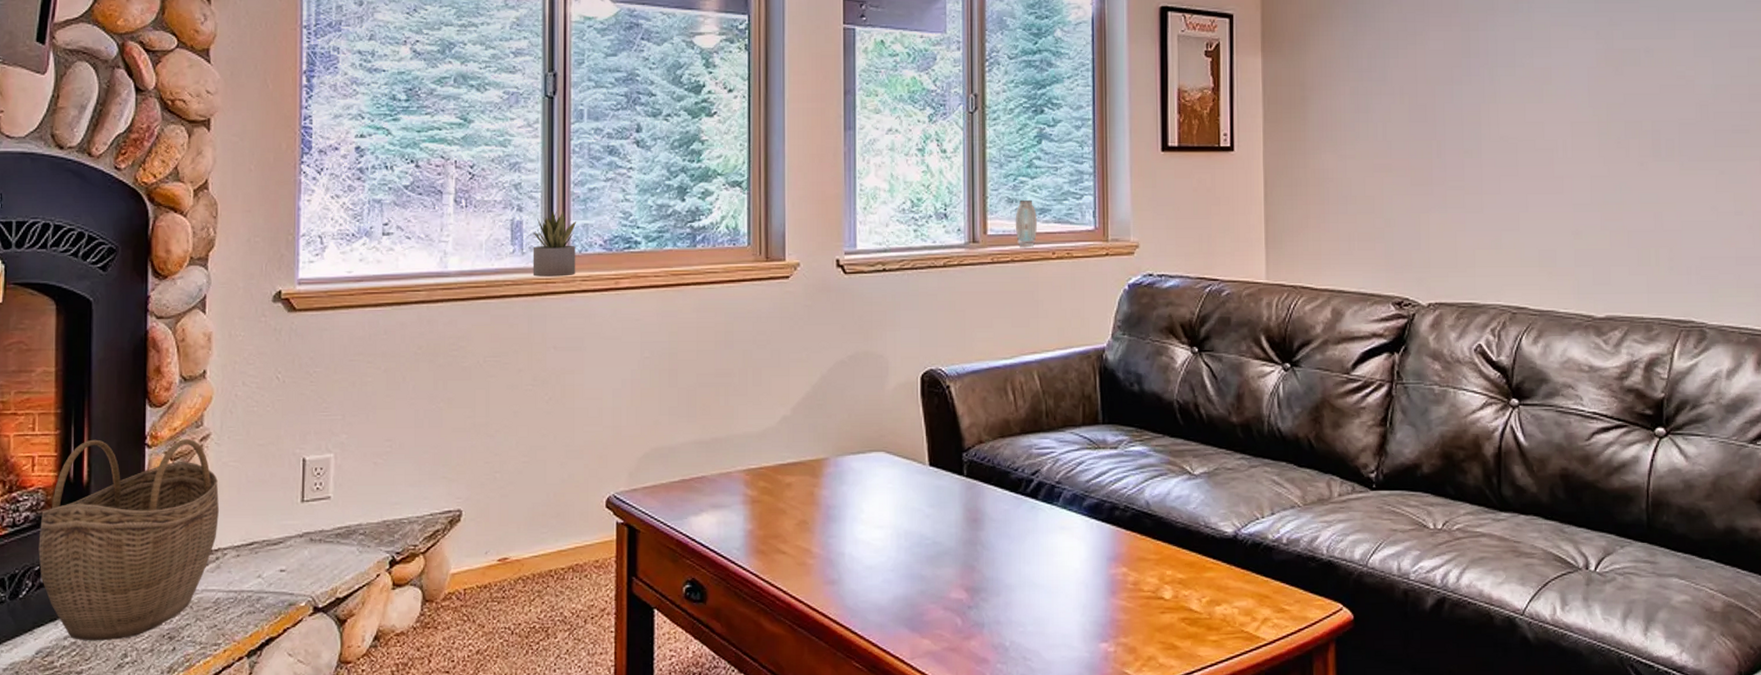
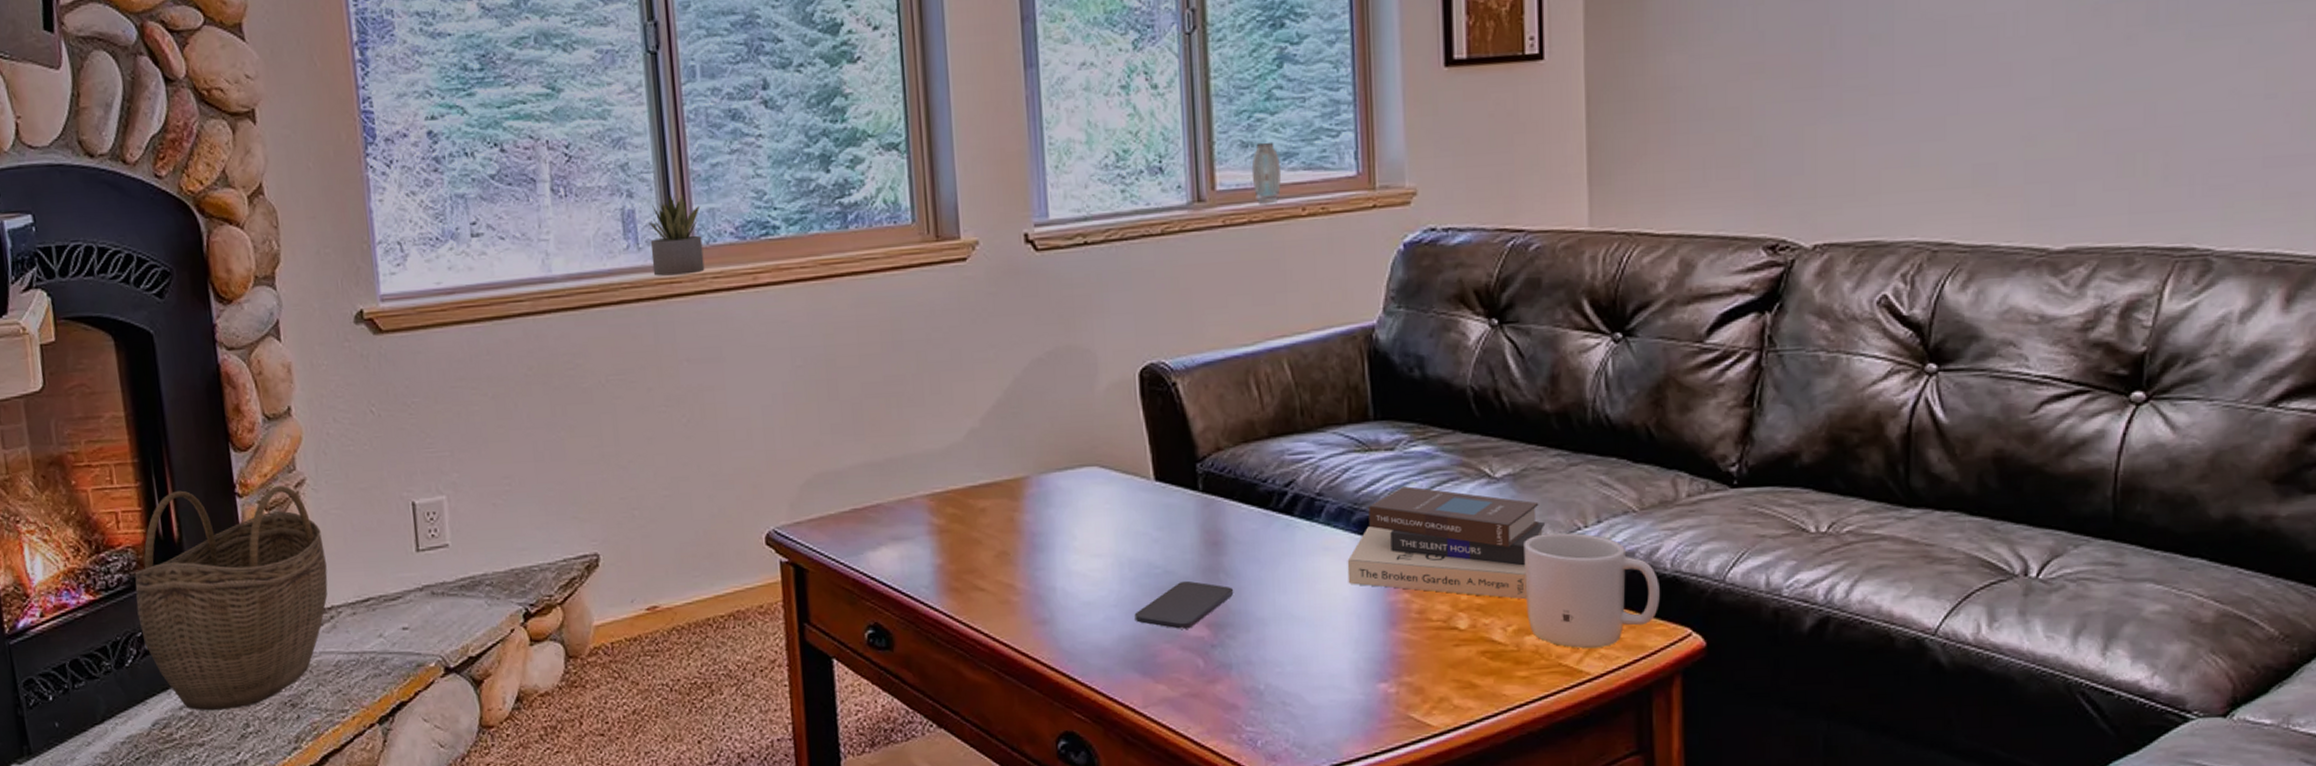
smartphone: none [907,551,988,592] -> present [1134,580,1234,629]
books: none [1078,479,1232,576] -> present [1347,486,1546,600]
mug: none [1215,522,1319,619] -> present [1524,532,1661,649]

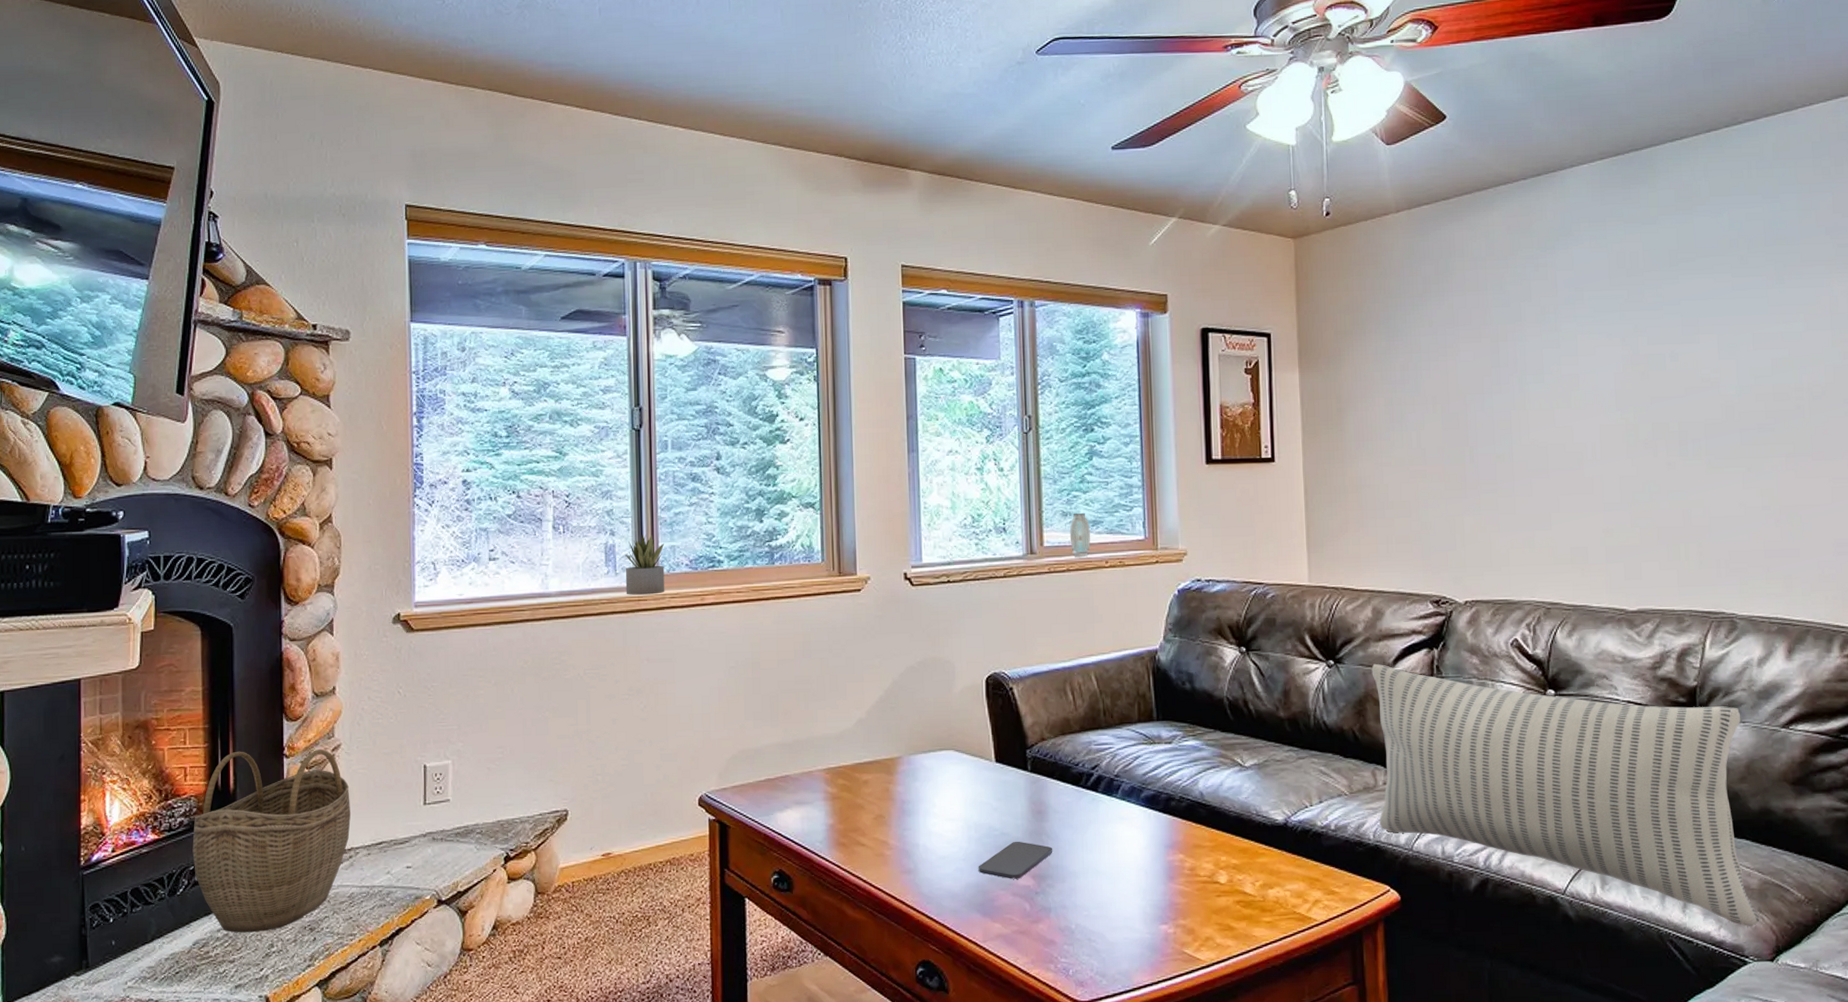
books: present [1347,486,1546,600] -> none [1137,772,1282,861]
mug: present [1524,532,1661,649] -> none [1266,810,1367,901]
pillow: none [1675,335,2213,674] -> present [1371,663,1761,927]

